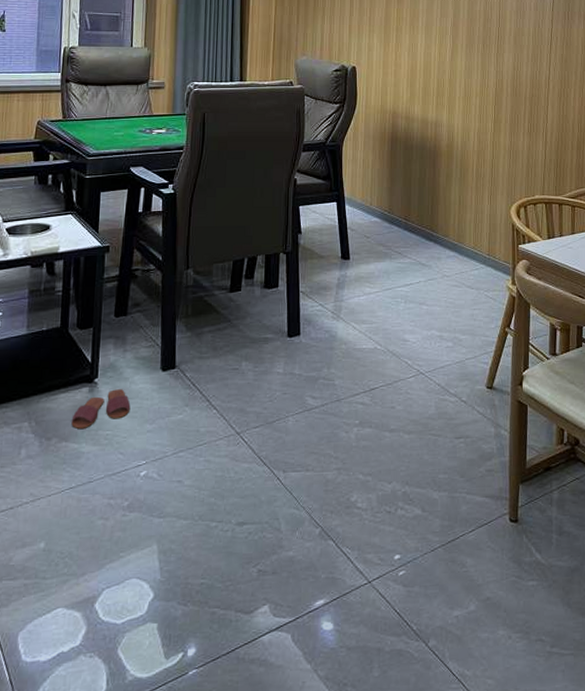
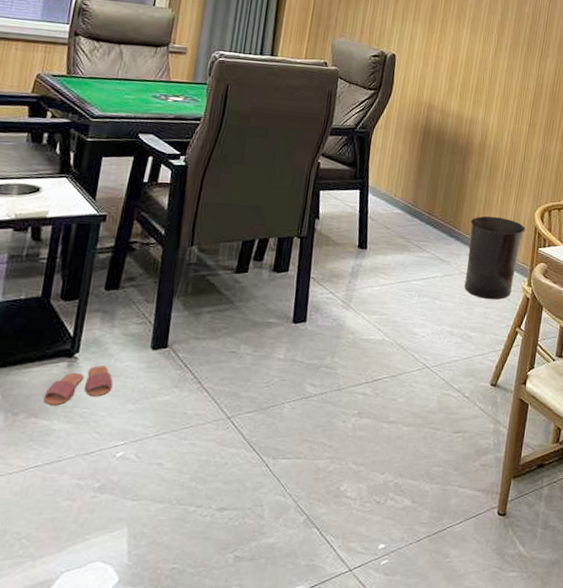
waste bin: none [447,216,503,300] -> present [464,216,525,299]

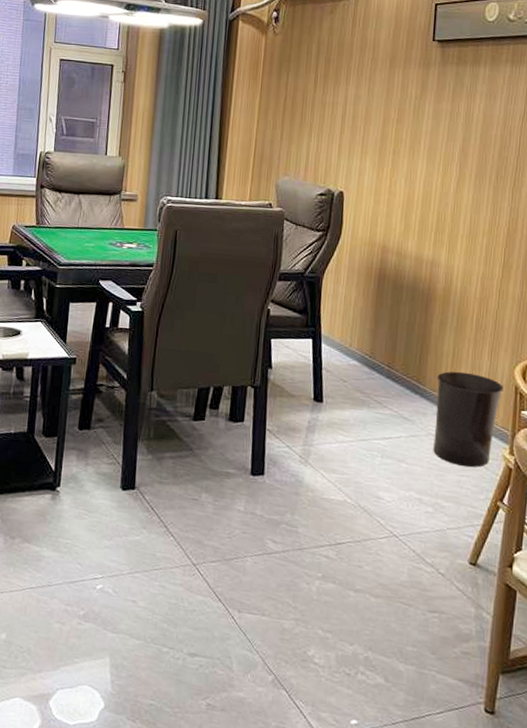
slippers: present [43,366,113,405] -> none [34,500,90,534]

